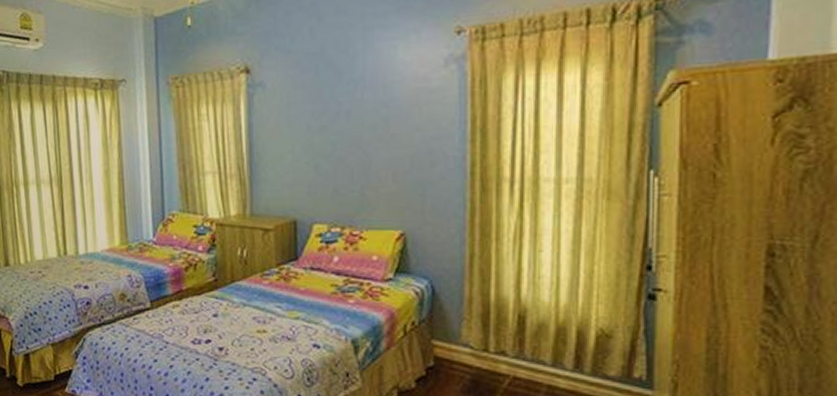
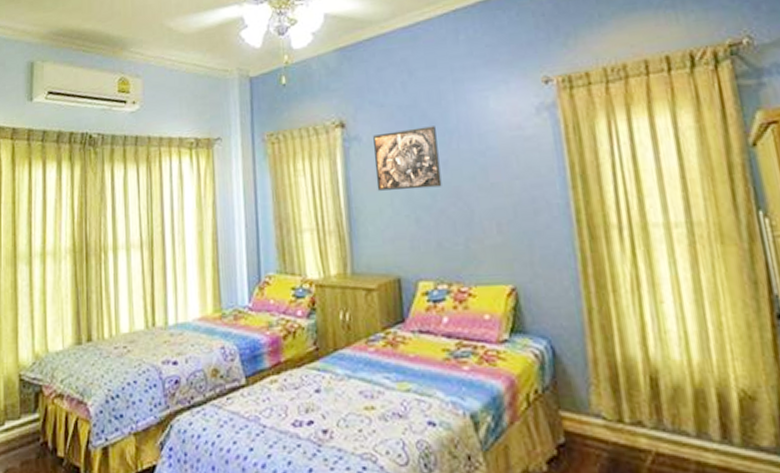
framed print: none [277,74,343,138] -> present [373,126,442,191]

